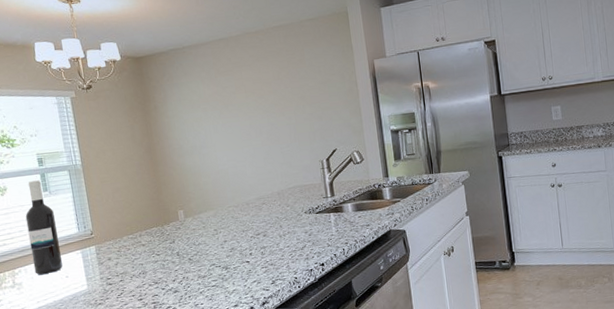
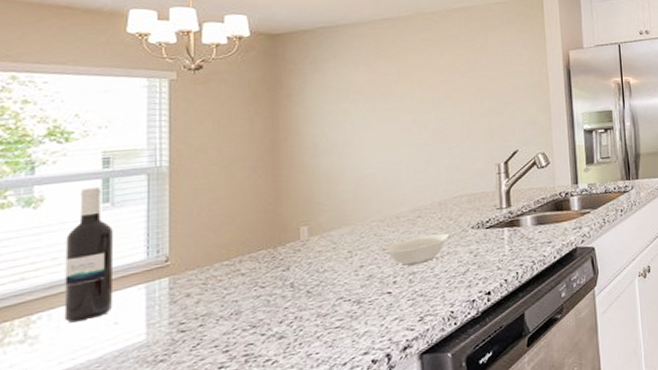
bowl: none [238,216,290,242] -> present [381,233,452,266]

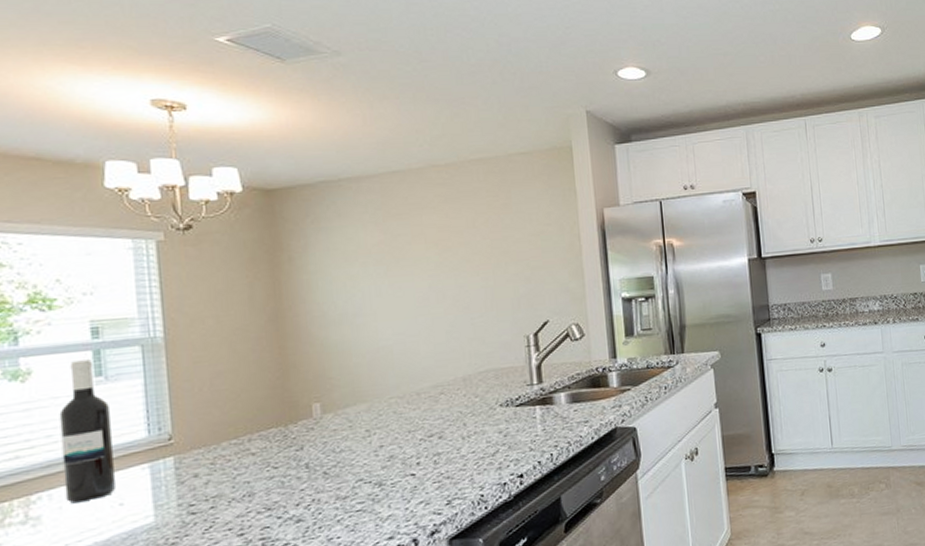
bowl: present [381,233,452,266] -> none [401,411,479,446]

